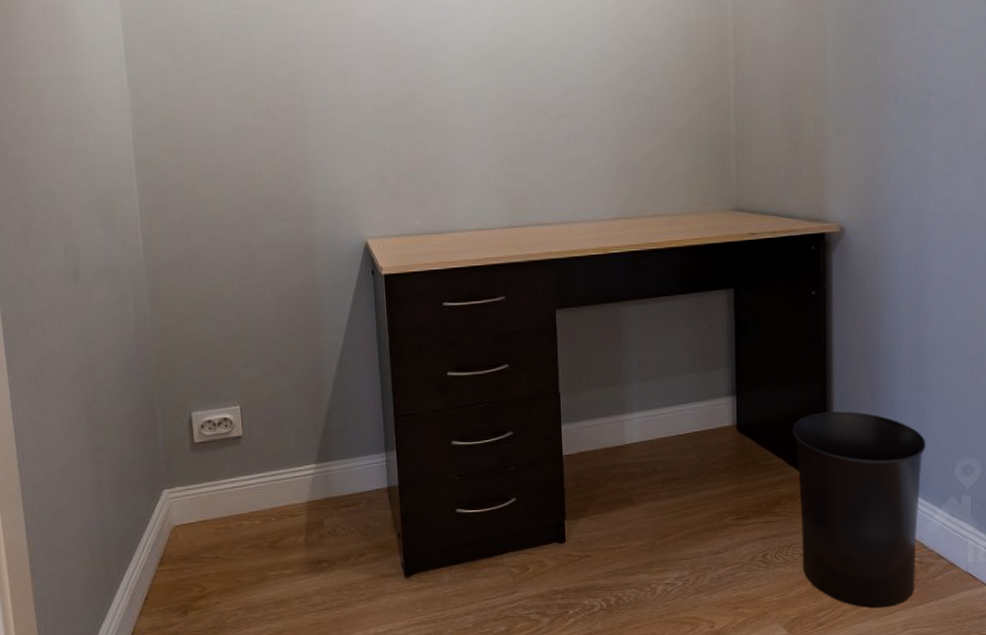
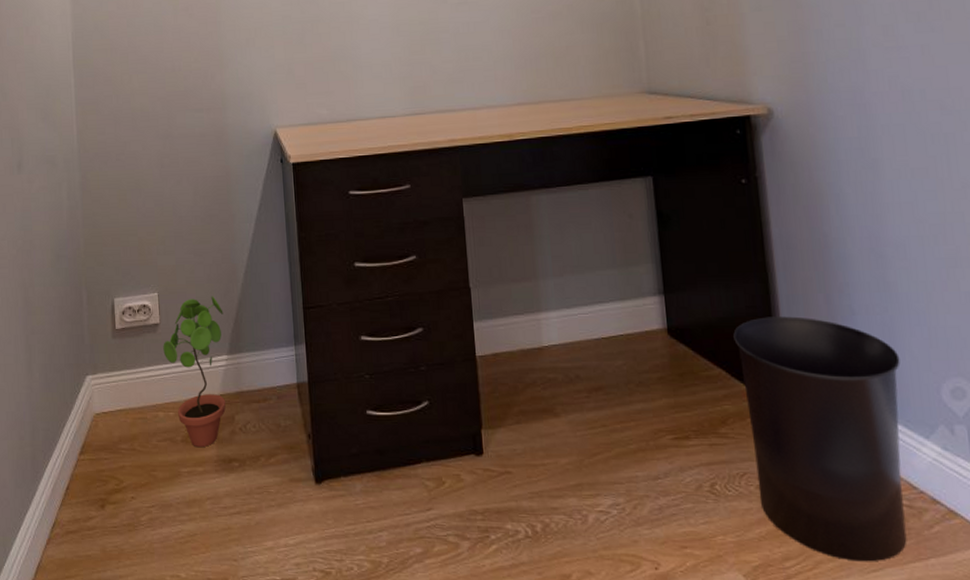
potted plant: none [247,407,314,552] -> present [163,296,226,448]

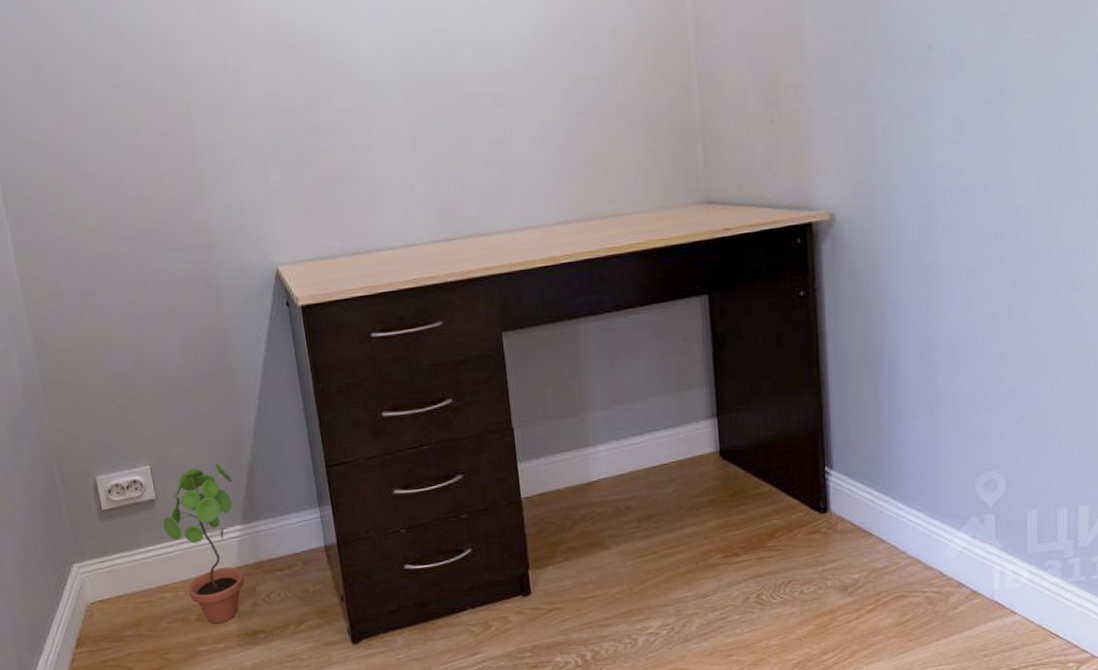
waste bin: present [733,316,907,562] -> none [785,427,941,647]

